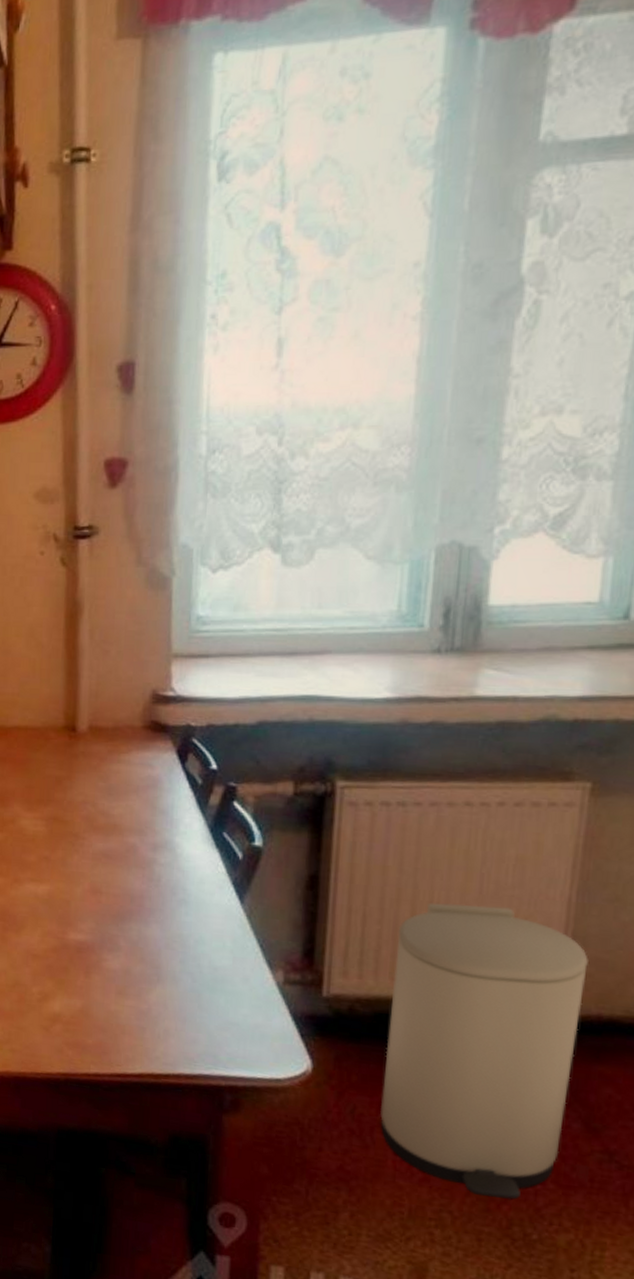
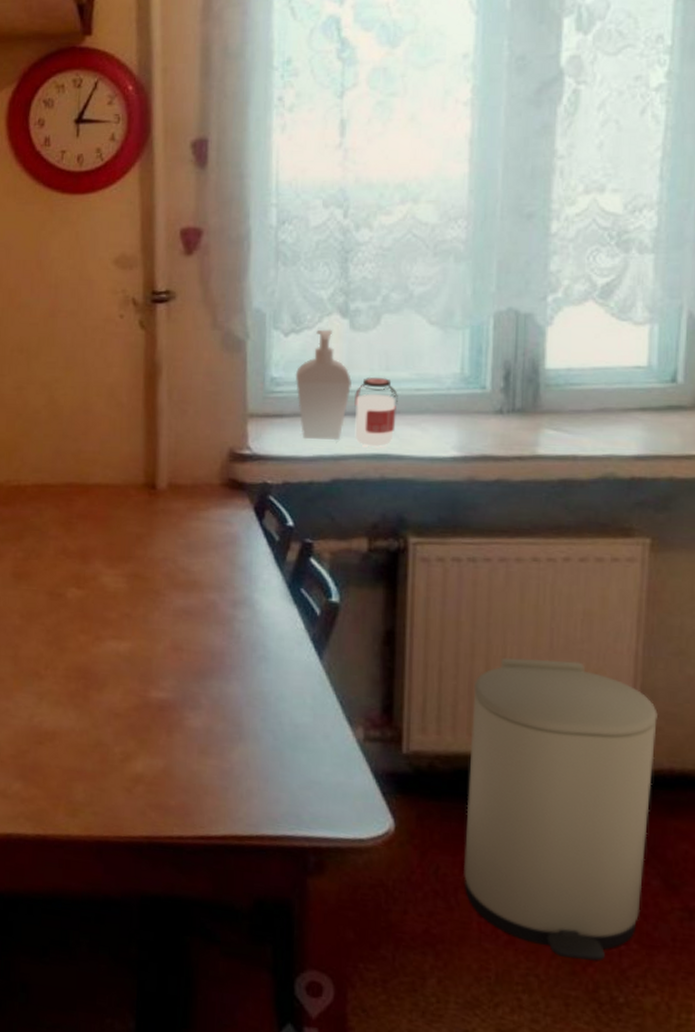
soap bottle: none [222,565,282,681] -> present [295,329,352,440]
jar: none [283,616,330,689] -> present [354,378,398,448]

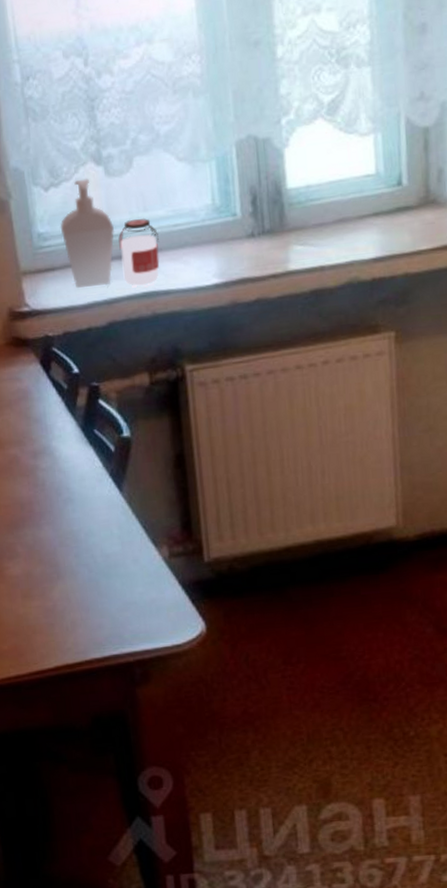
pedal bin: present [463,657,658,962] -> none [258,452,420,709]

